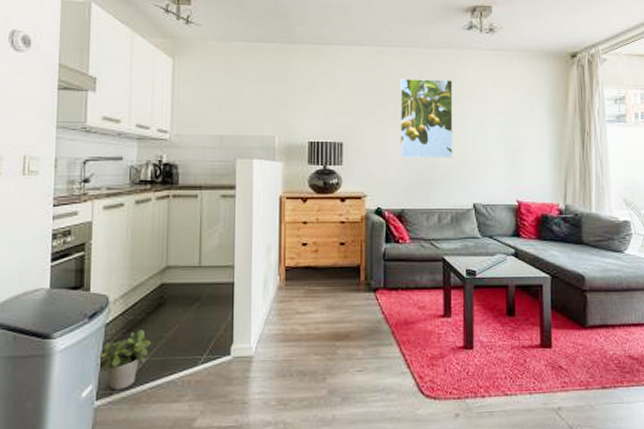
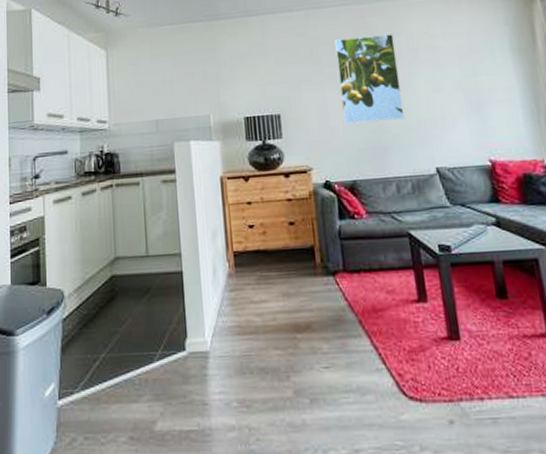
potted plant: present [97,329,152,389] -> none [57,324,107,388]

